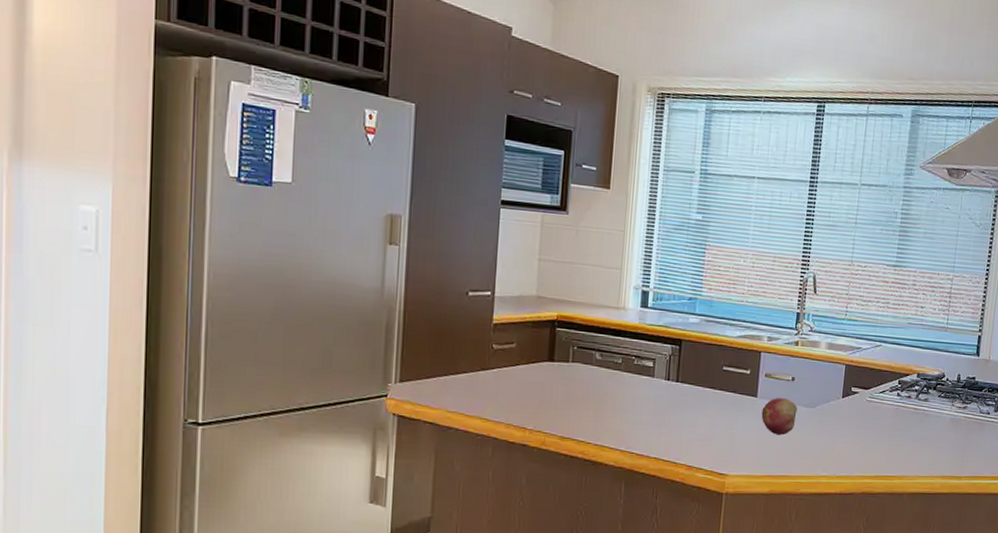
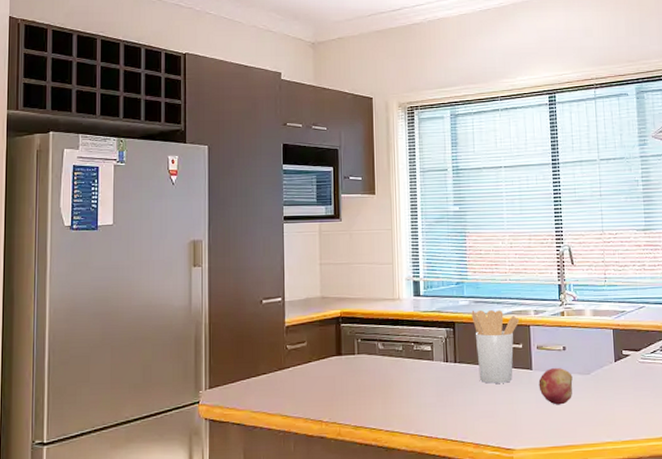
utensil holder: none [700,330,751,408] -> present [471,310,520,384]

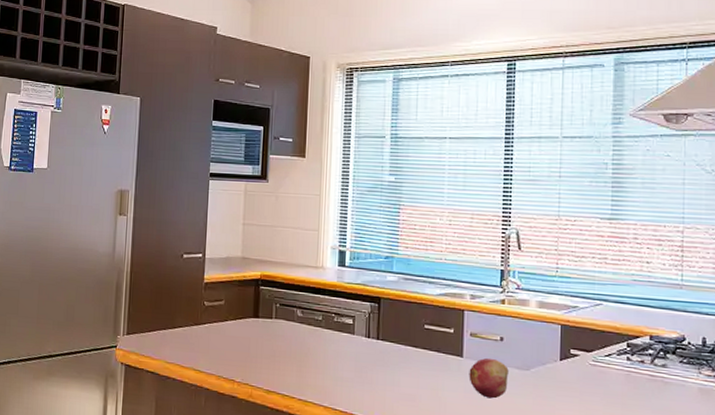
utensil holder: present [471,310,520,384] -> none [399,288,453,368]

